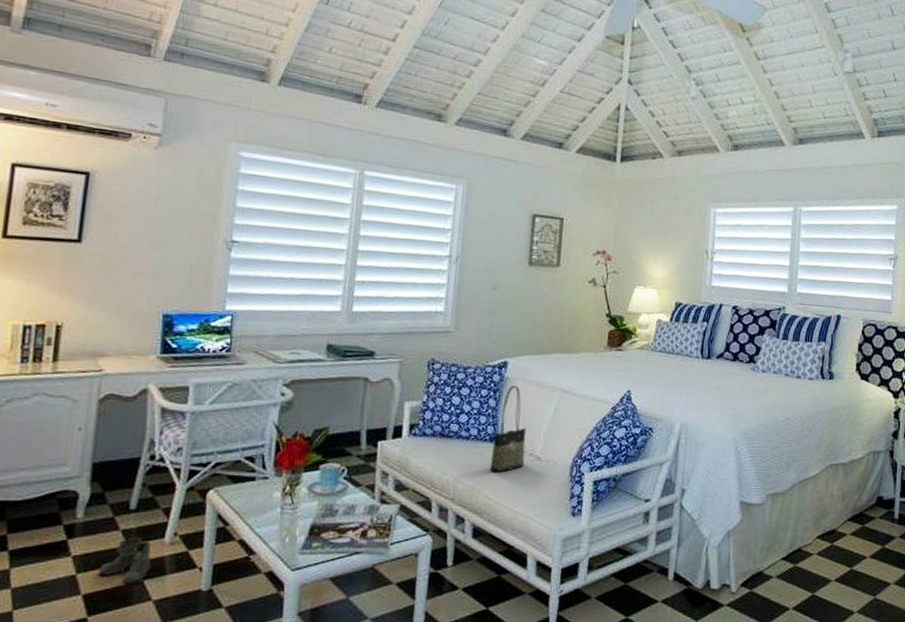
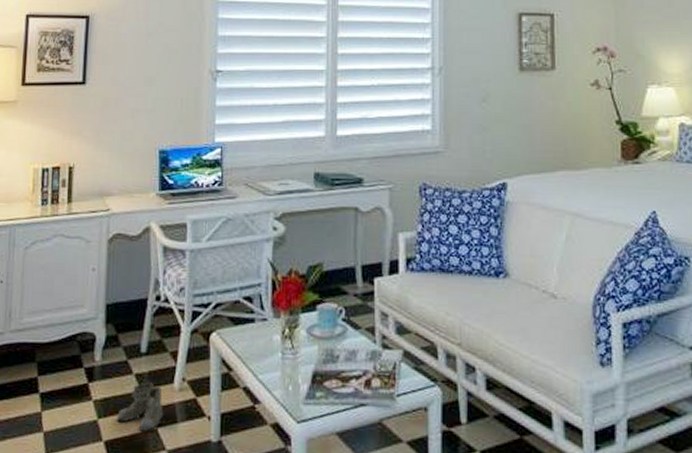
tote bag: present [489,386,527,473] -> none [498,211,538,313]

